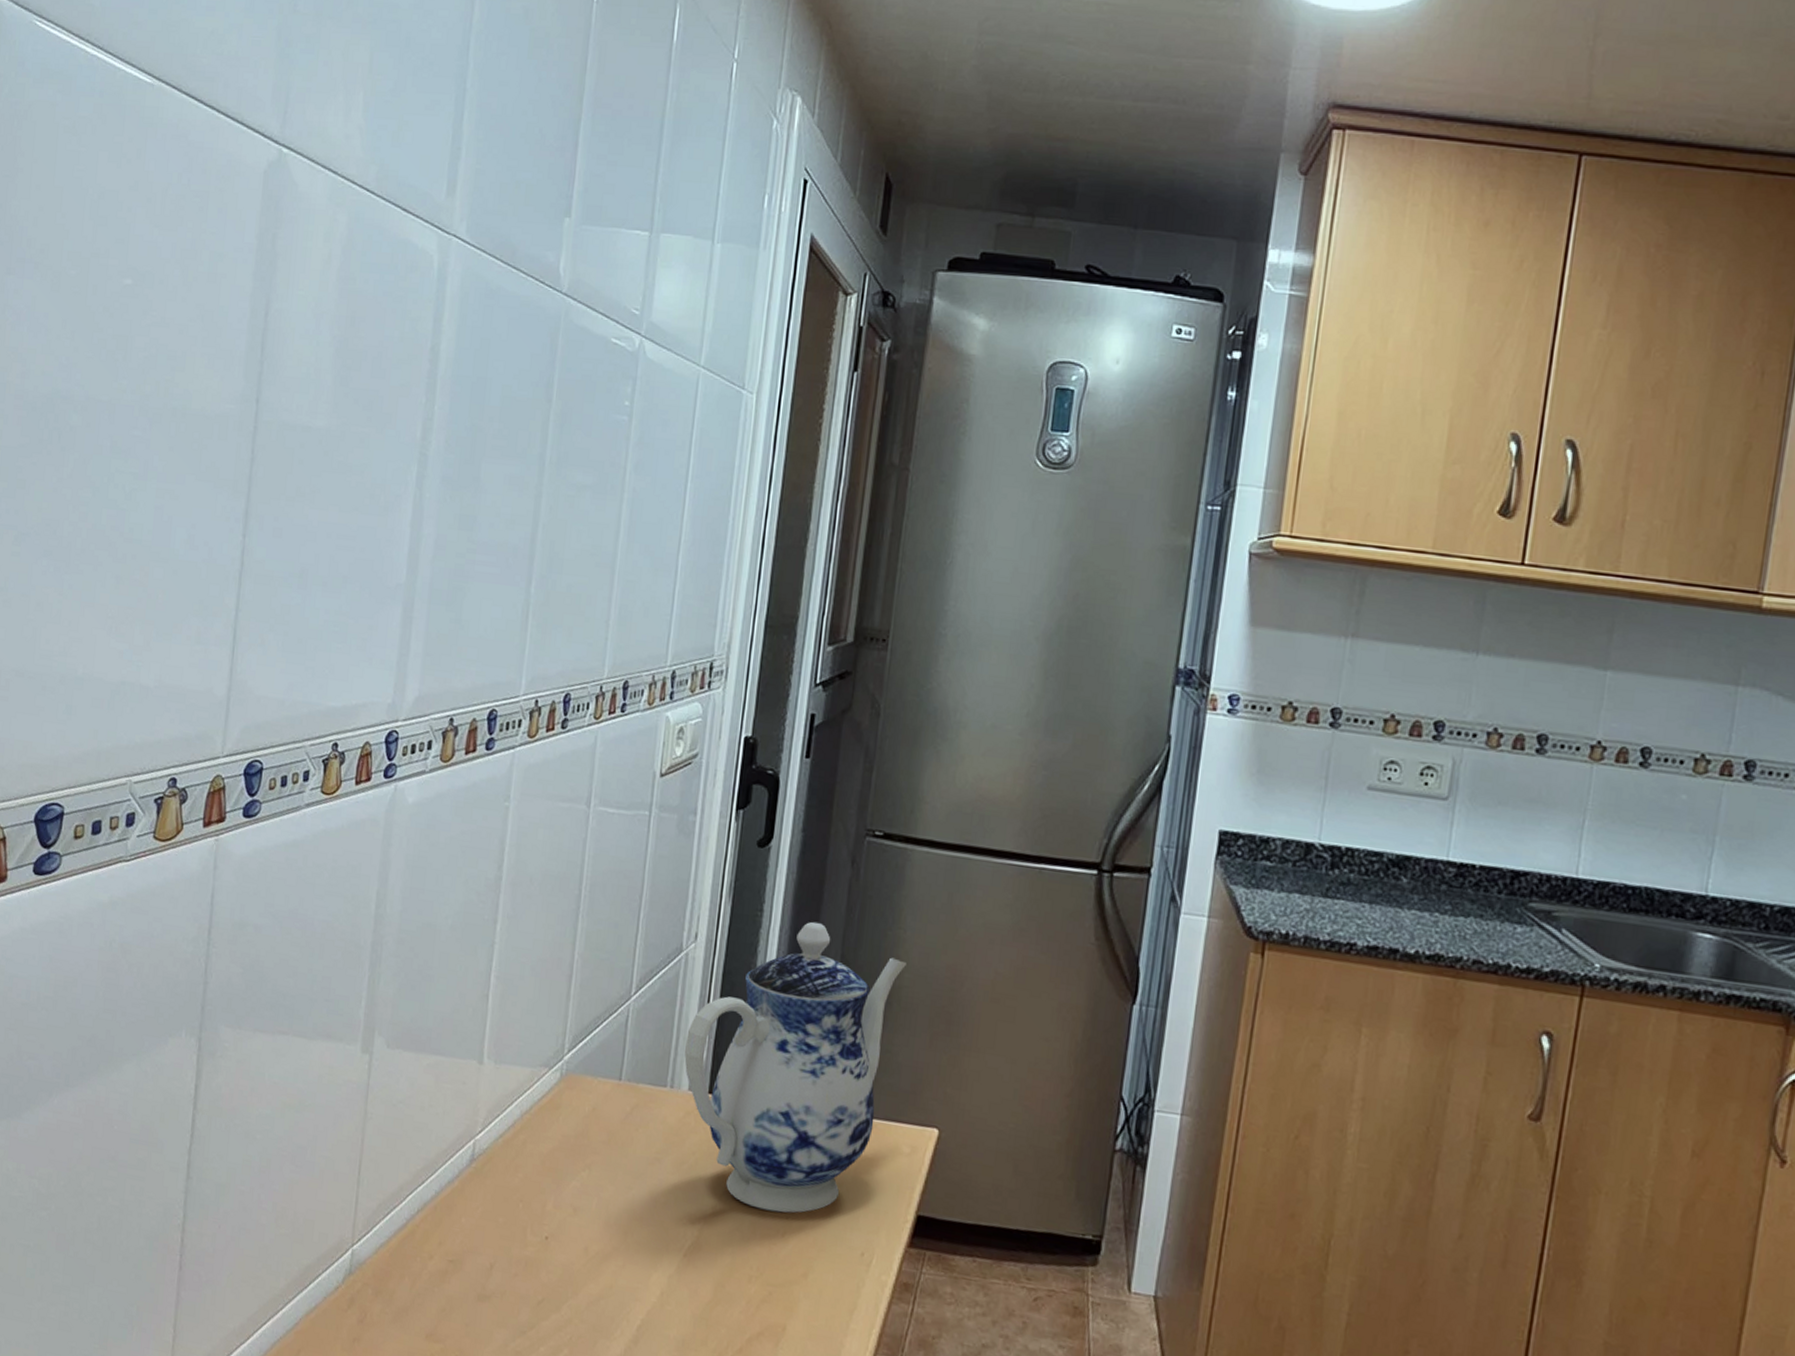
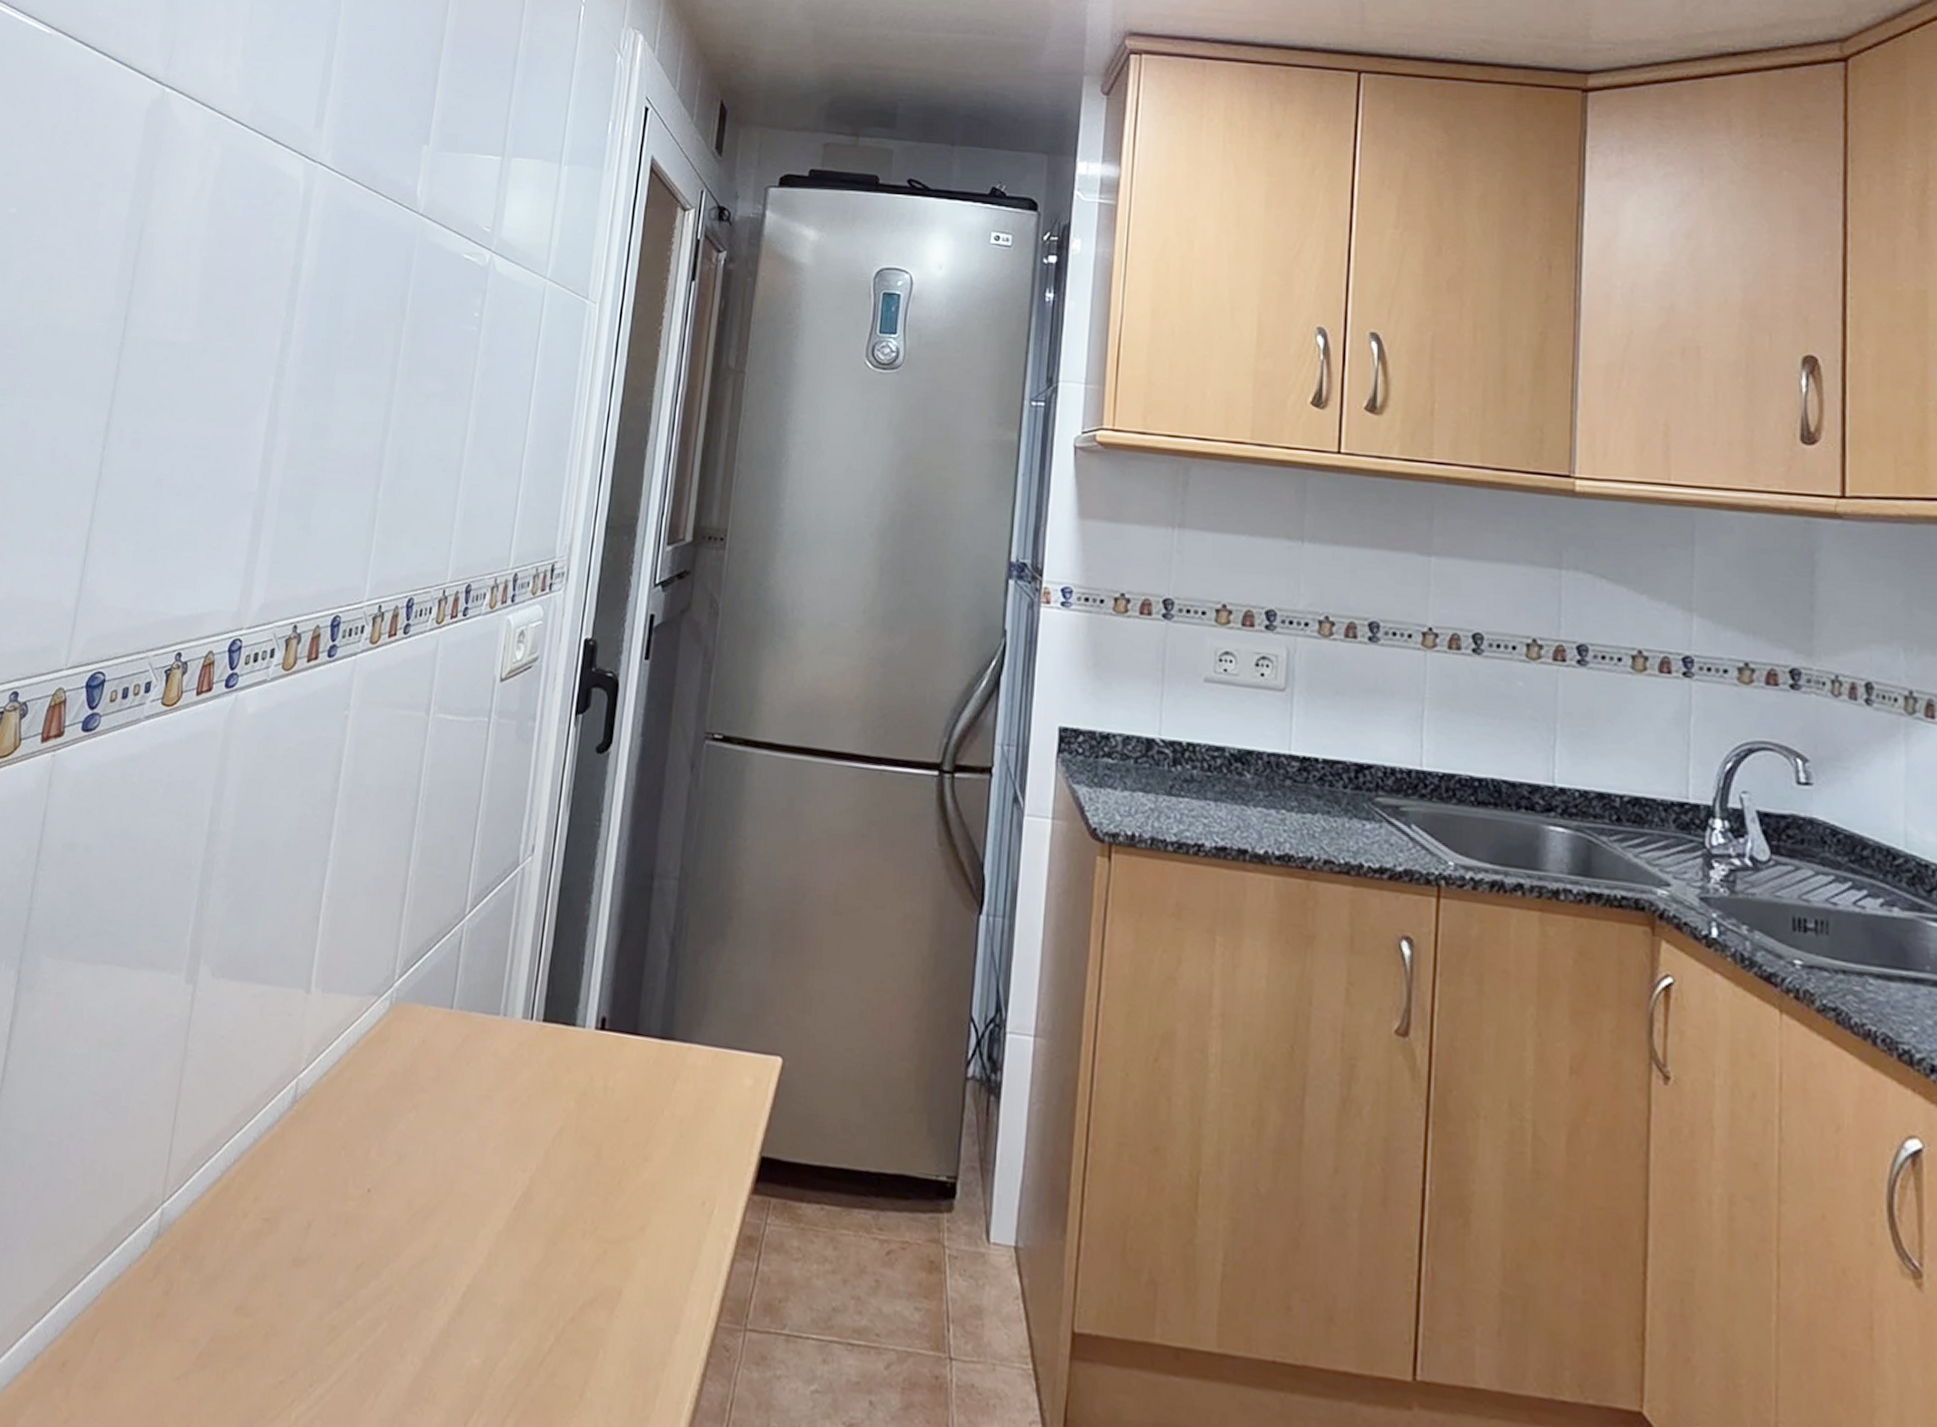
teapot: present [684,921,906,1213] -> none [518,831,747,1157]

